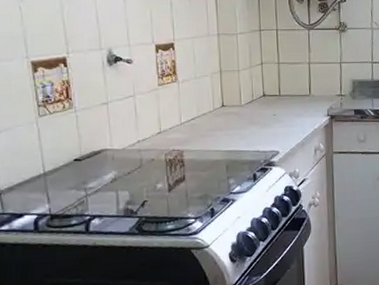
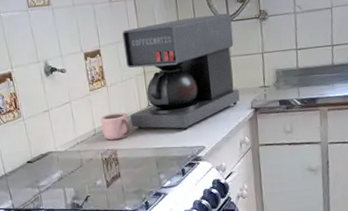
mug: none [167,110,201,140] -> present [100,112,131,140]
coffee maker: none [200,21,317,134] -> present [122,13,240,131]

